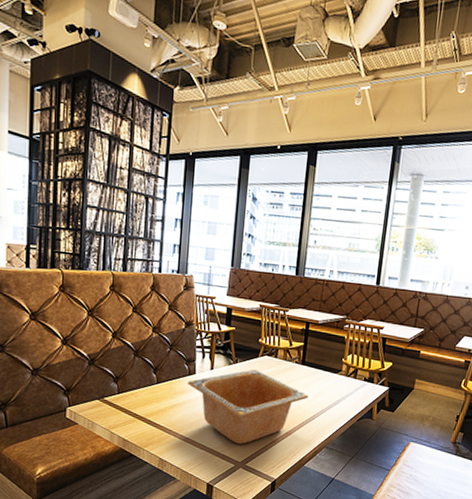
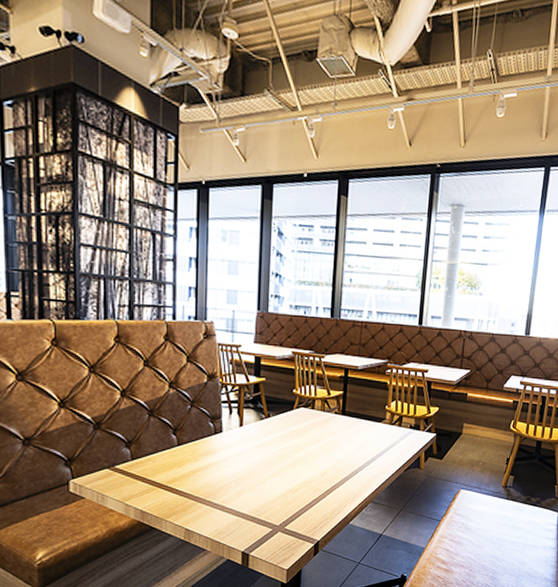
serving bowl: present [188,369,308,444] -> none [214,423,350,506]

